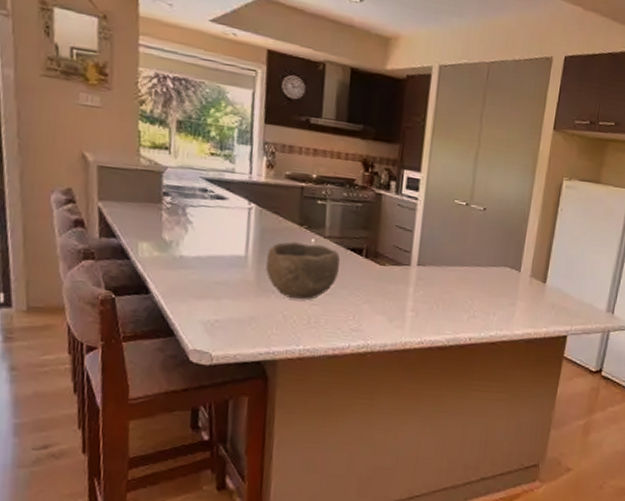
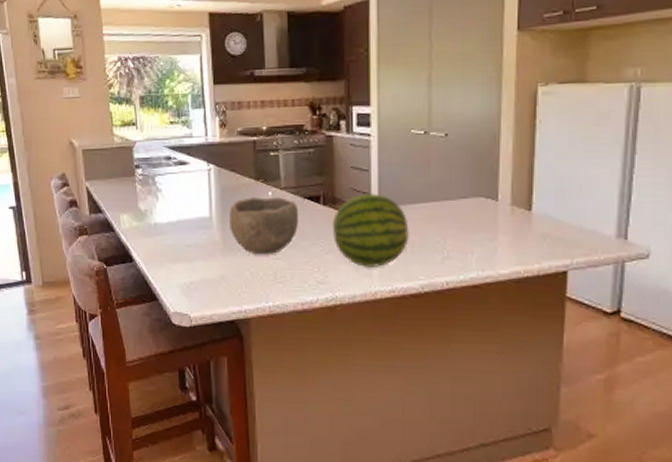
fruit: none [371,251,443,320] -> present [333,193,409,267]

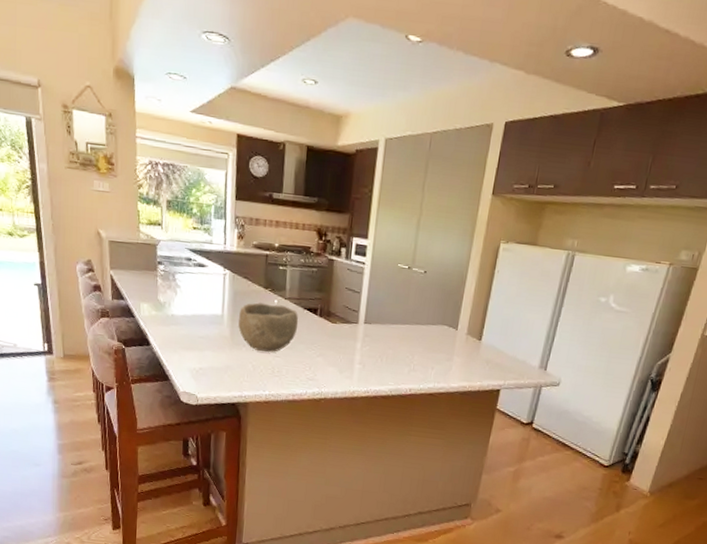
fruit: present [333,193,409,267] -> none [325,311,386,372]

